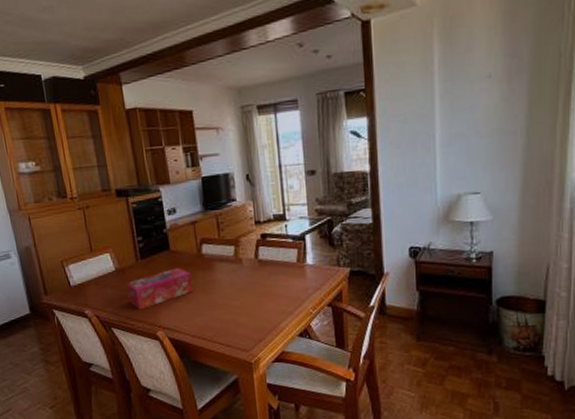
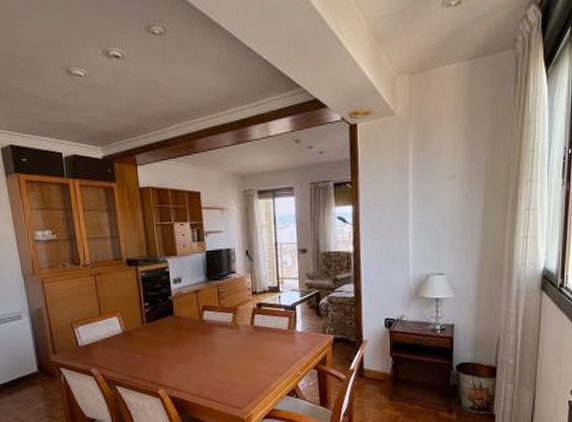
tissue box: present [125,268,193,310] -> none [131,331,193,370]

